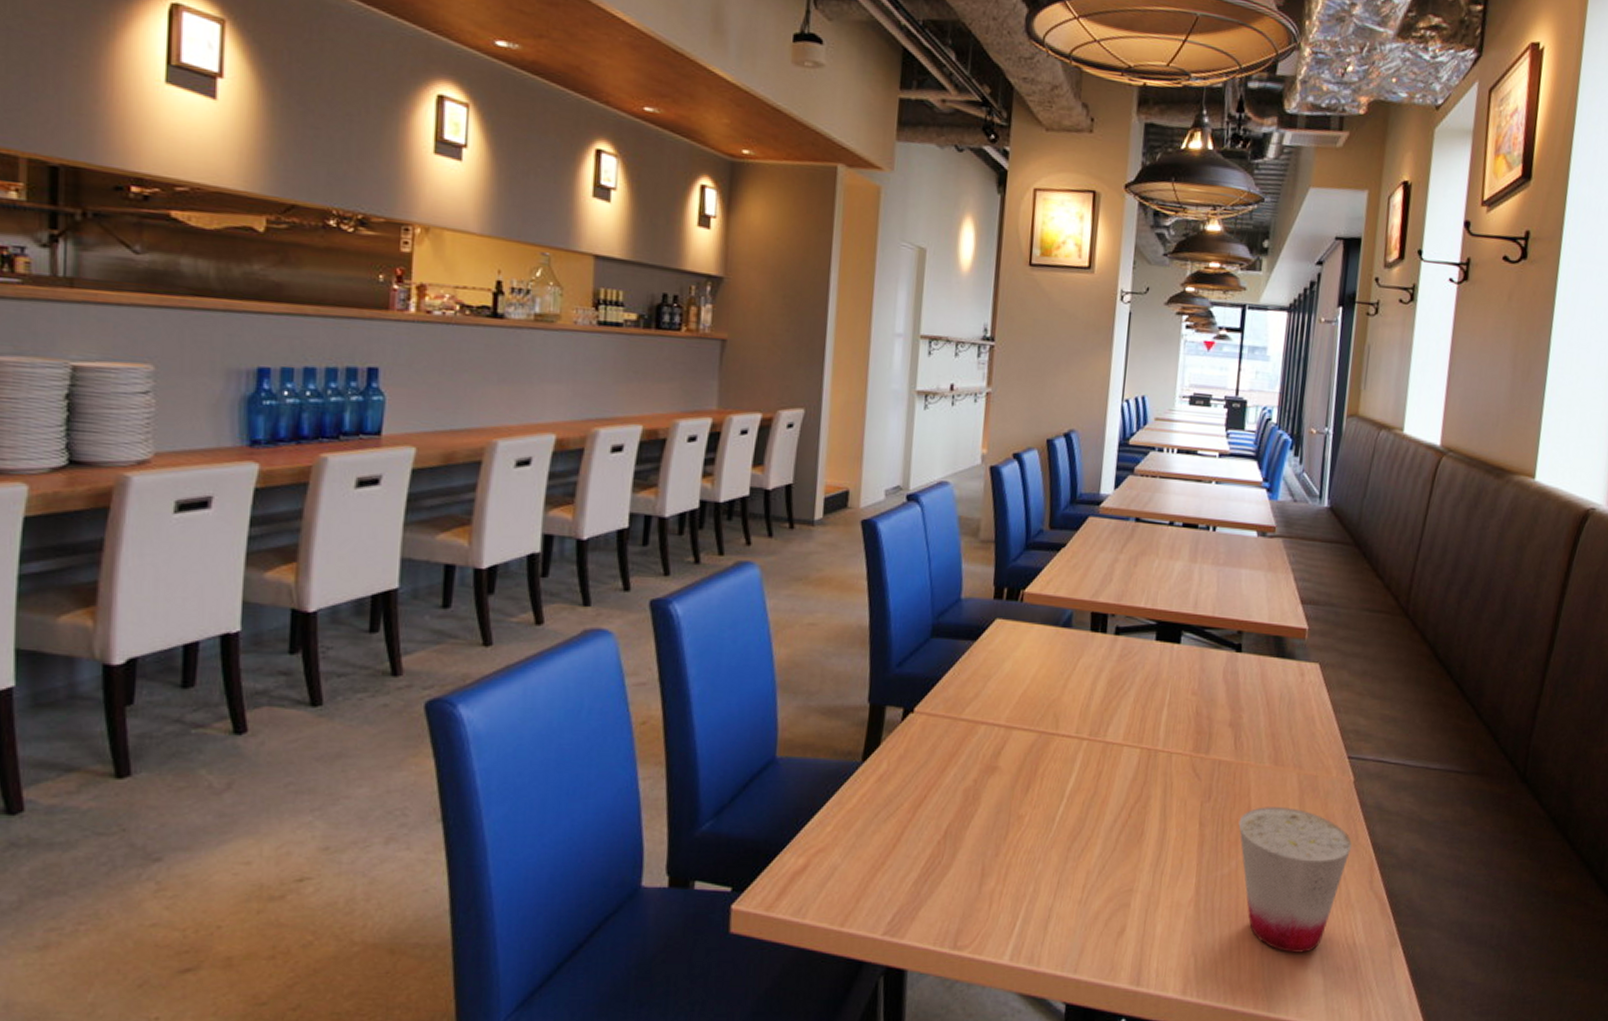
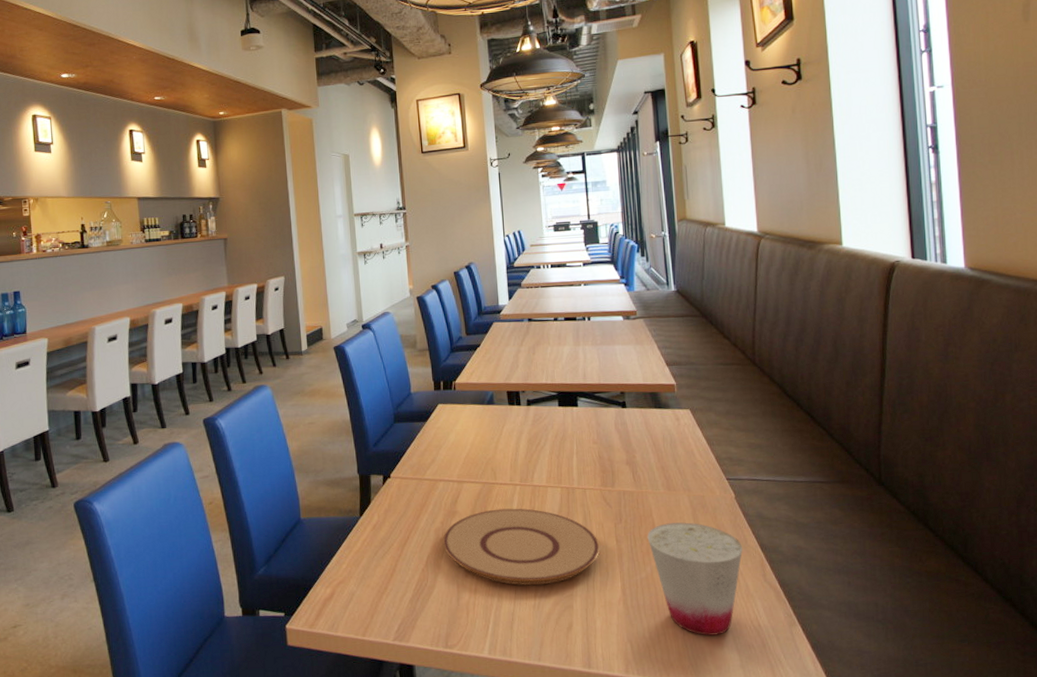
plate: none [971,769,1178,874] -> present [442,508,600,586]

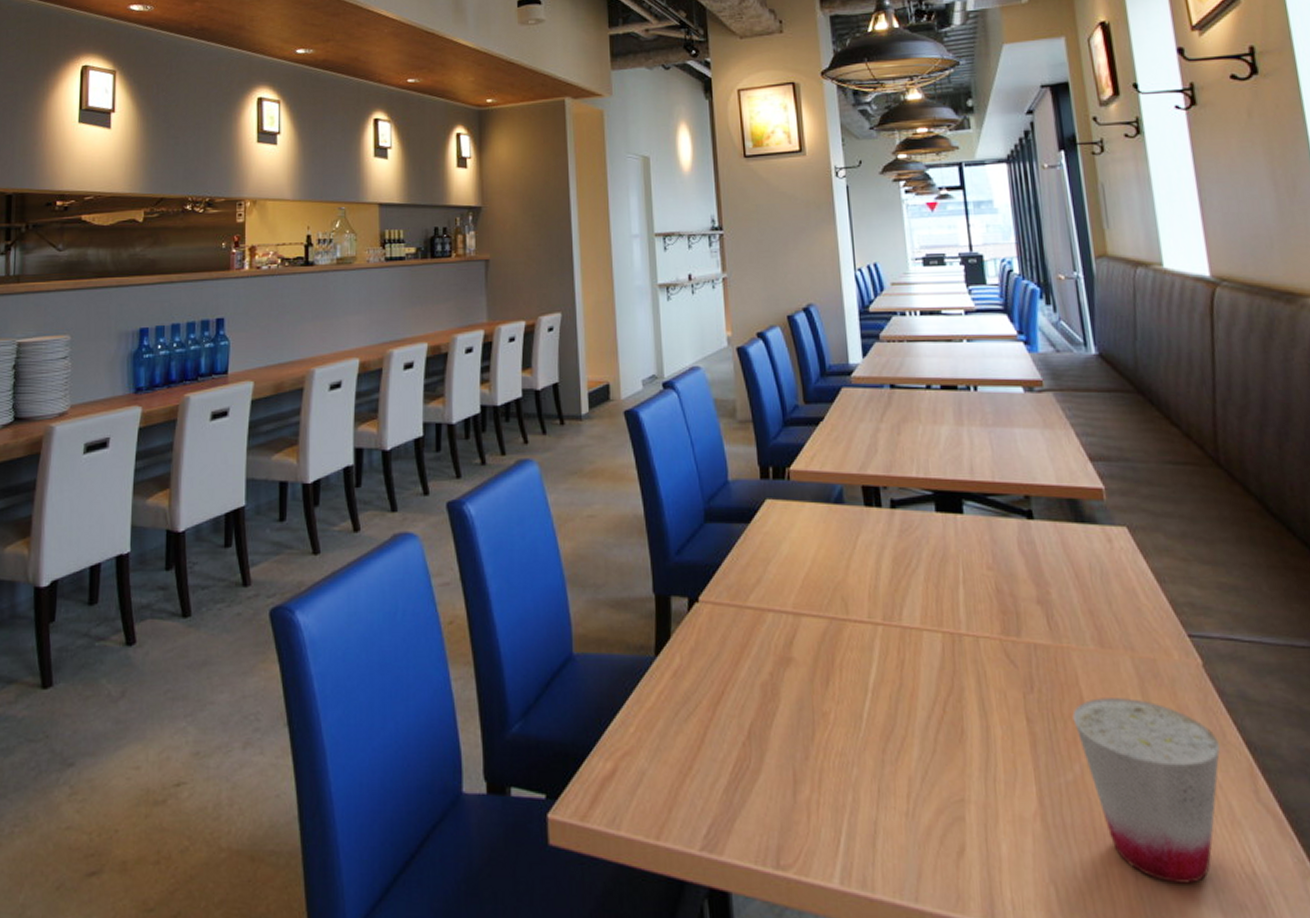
plate: present [442,508,600,586] -> none [771,659,1003,781]

